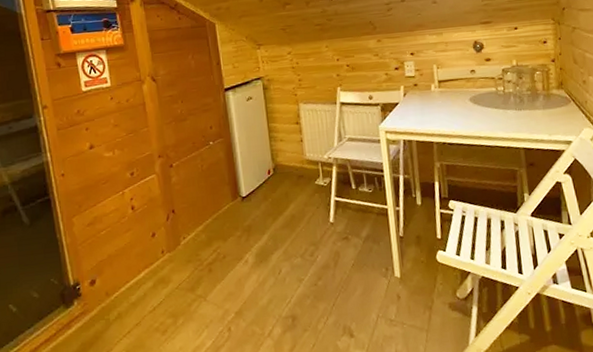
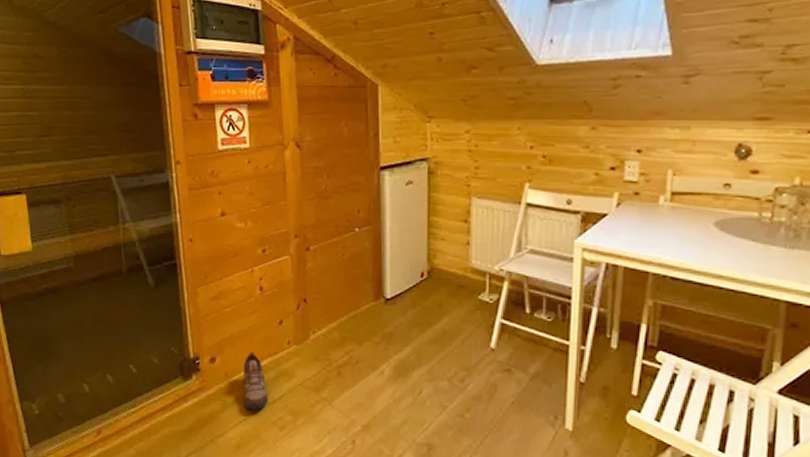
shoe: none [122,268,149,323] -> present [243,352,268,410]

